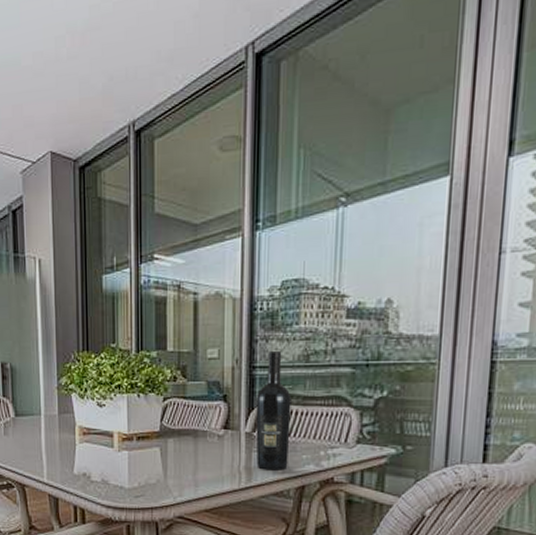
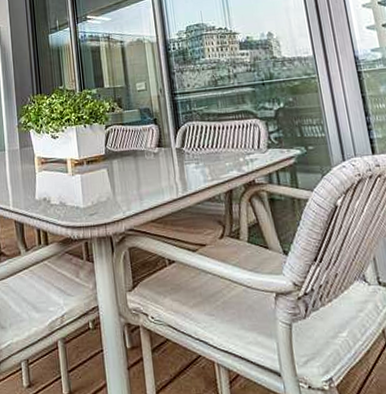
wine bottle: present [255,351,291,471] -> none [180,80,215,179]

